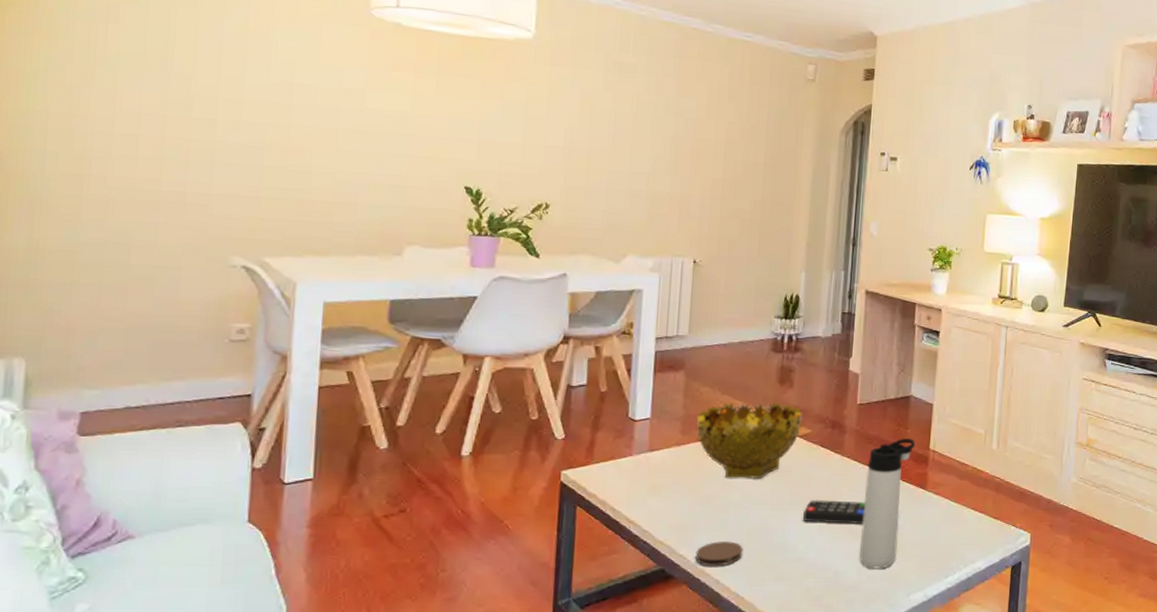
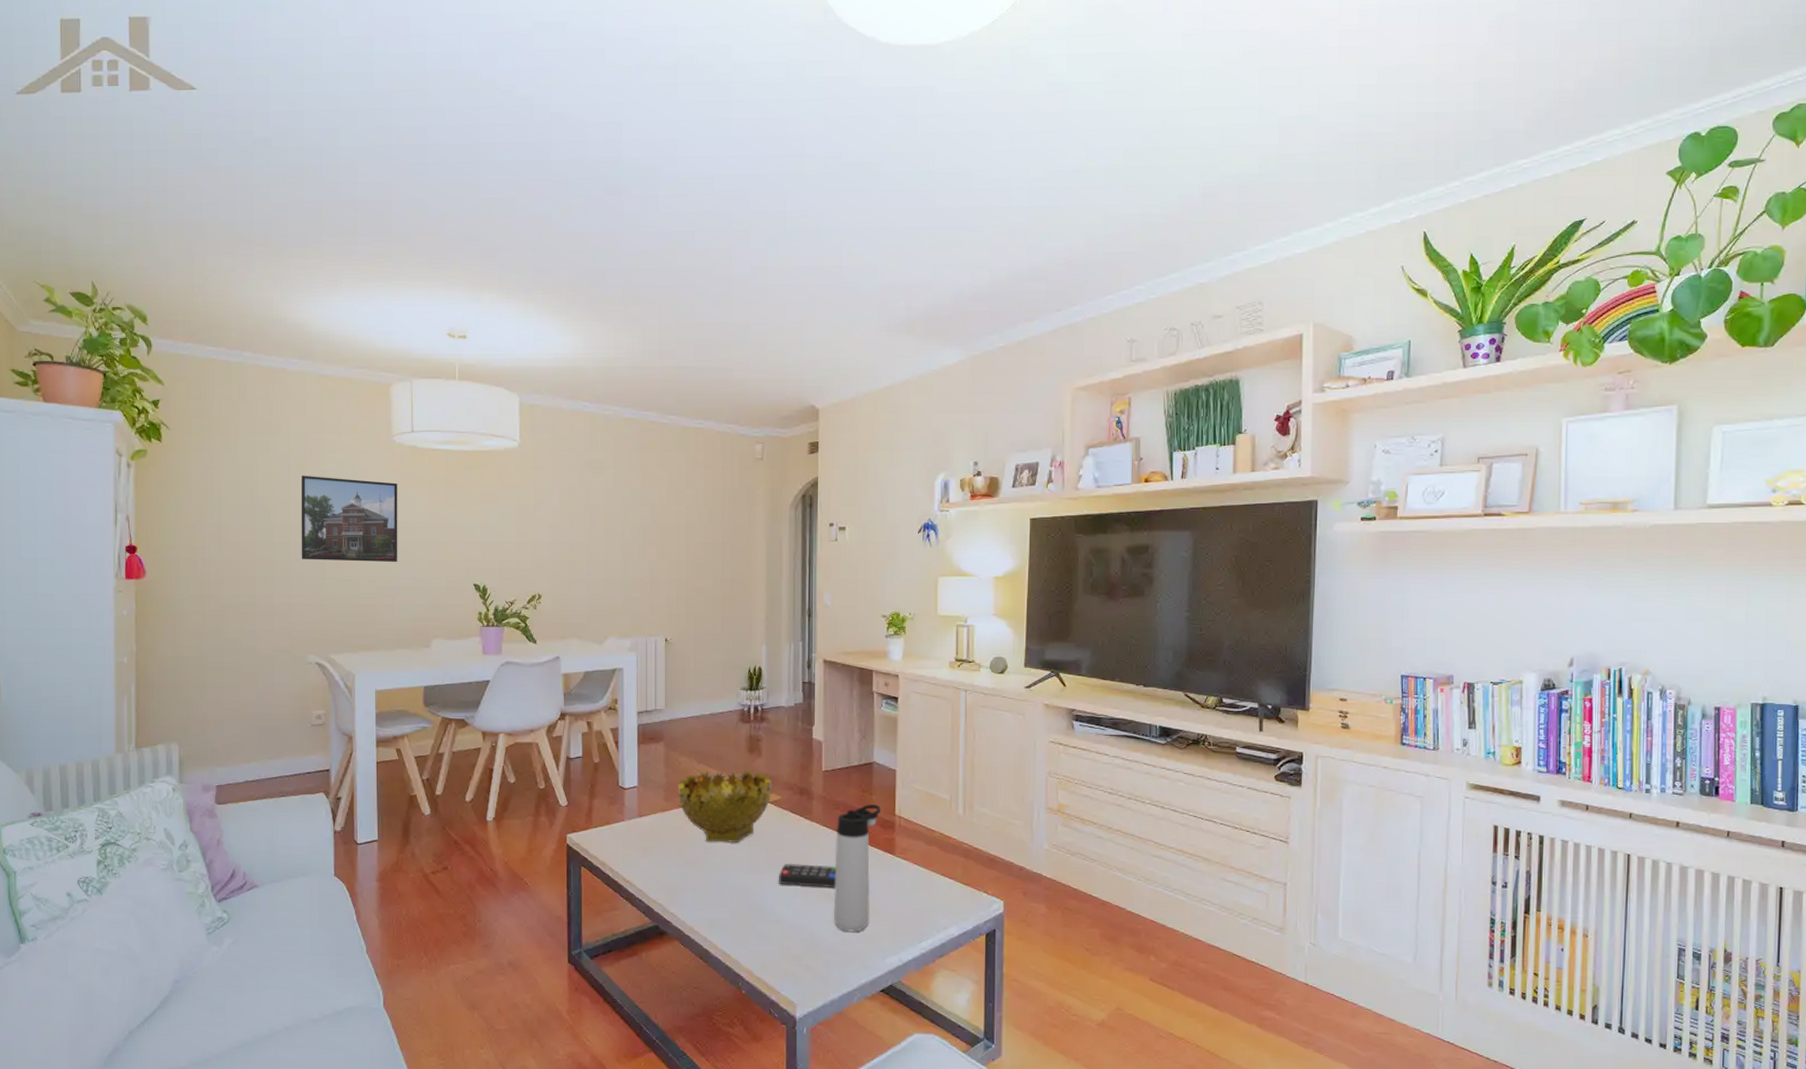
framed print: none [231,41,373,156] -> present [301,475,398,563]
coaster: present [695,540,743,567] -> none [685,900,726,925]

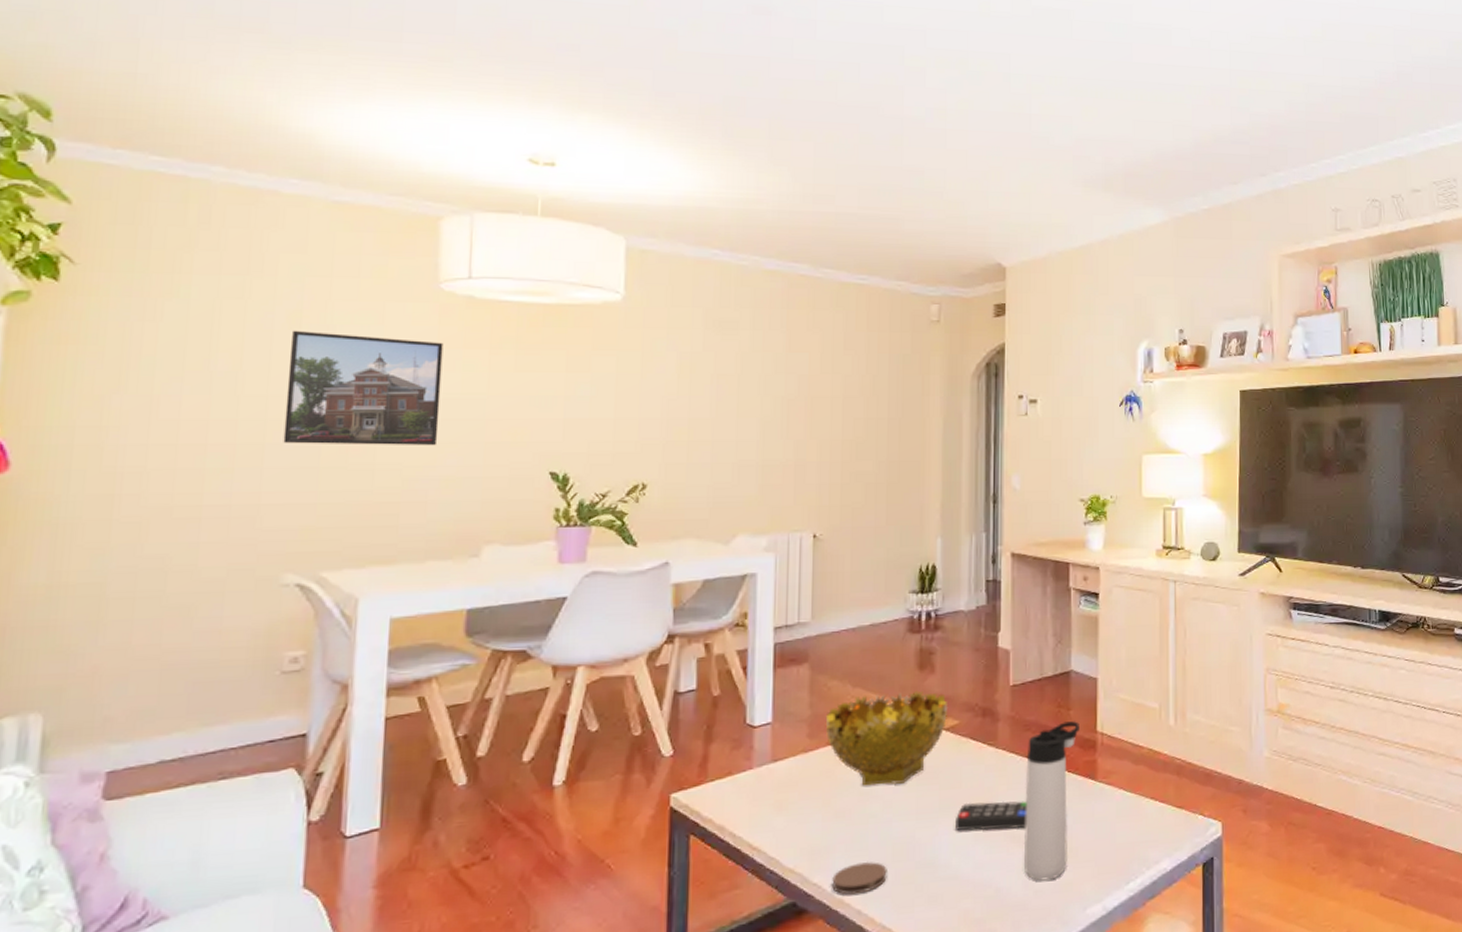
coaster: none [685,900,726,925] -> present [832,861,887,895]

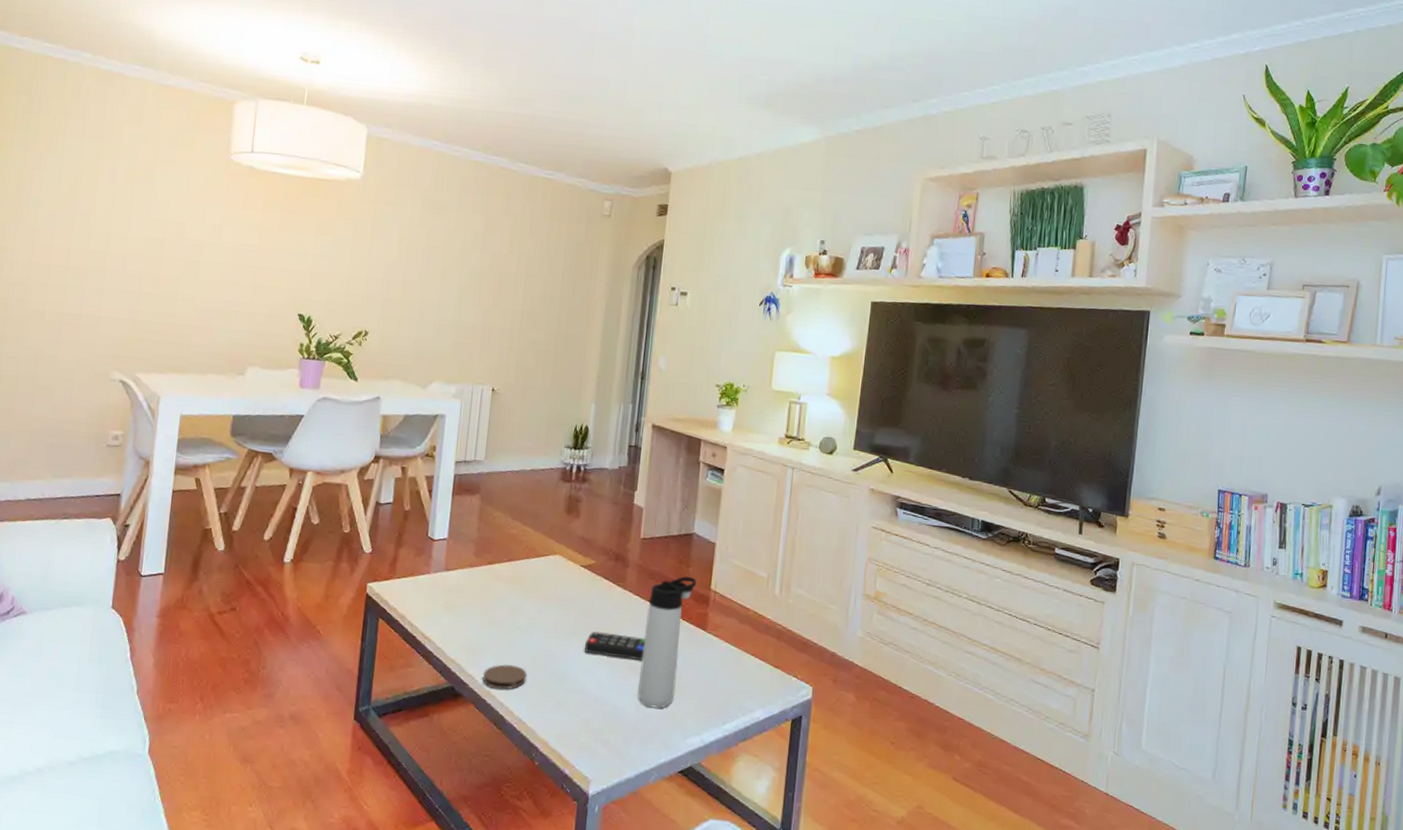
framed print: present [283,330,444,446] -> none [117,184,230,285]
decorative bowl: present [825,690,949,786] -> none [488,528,588,606]

